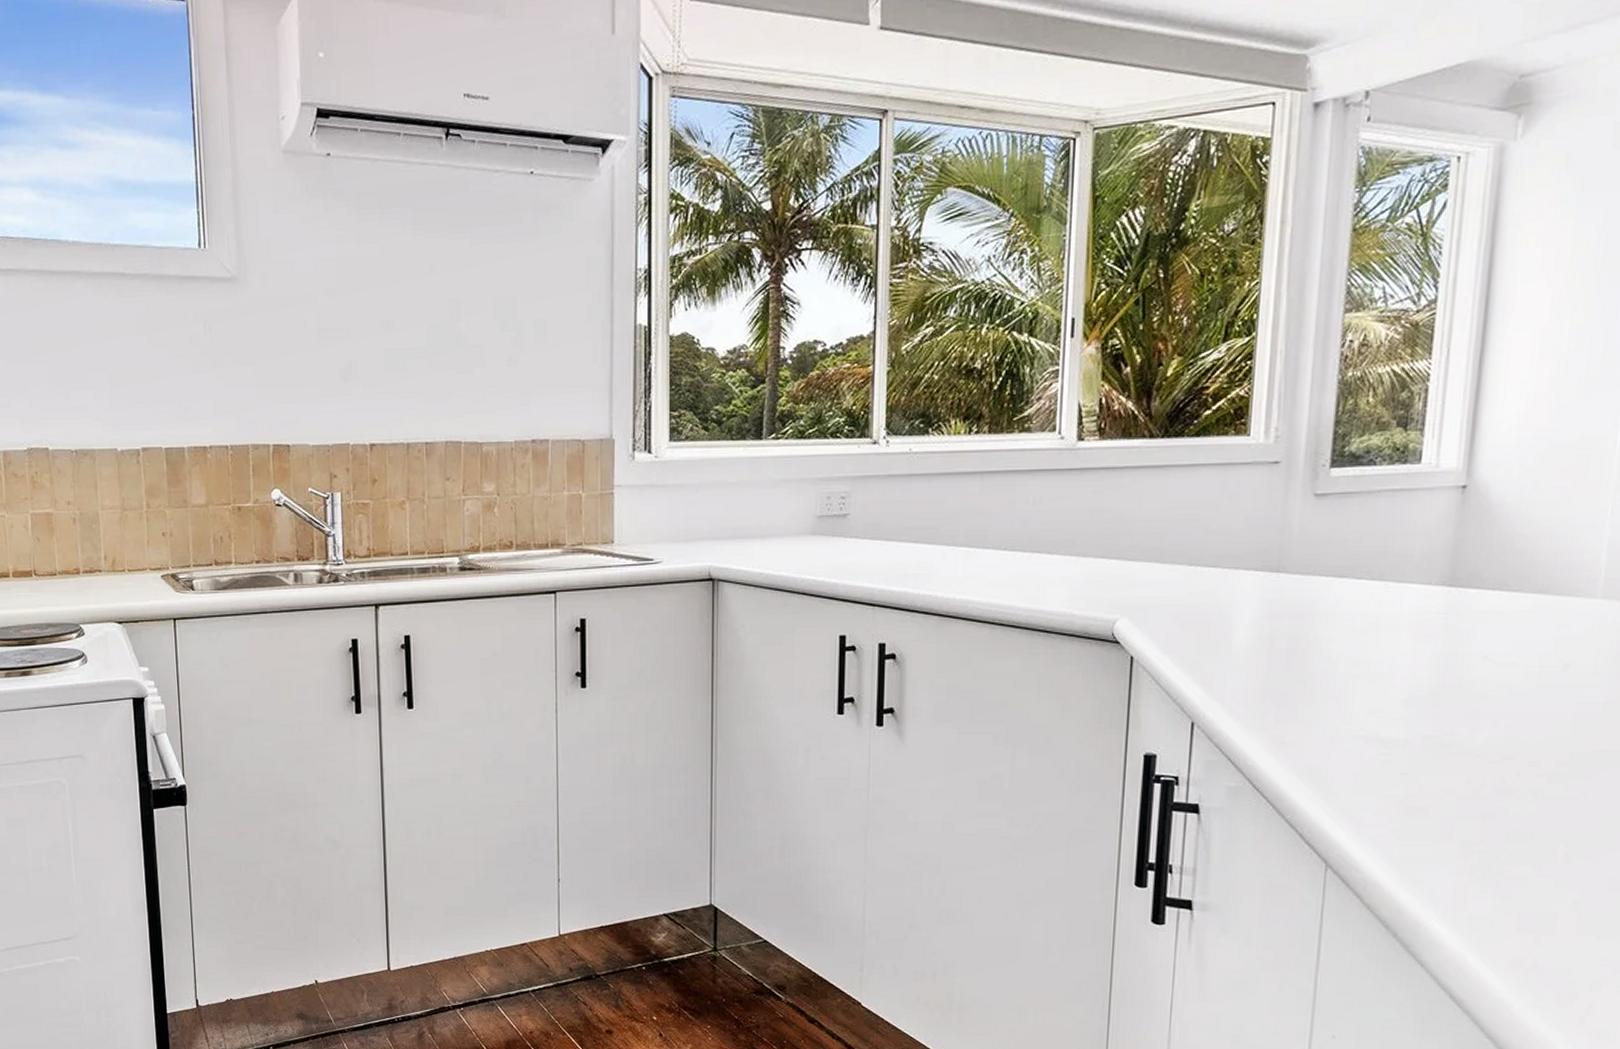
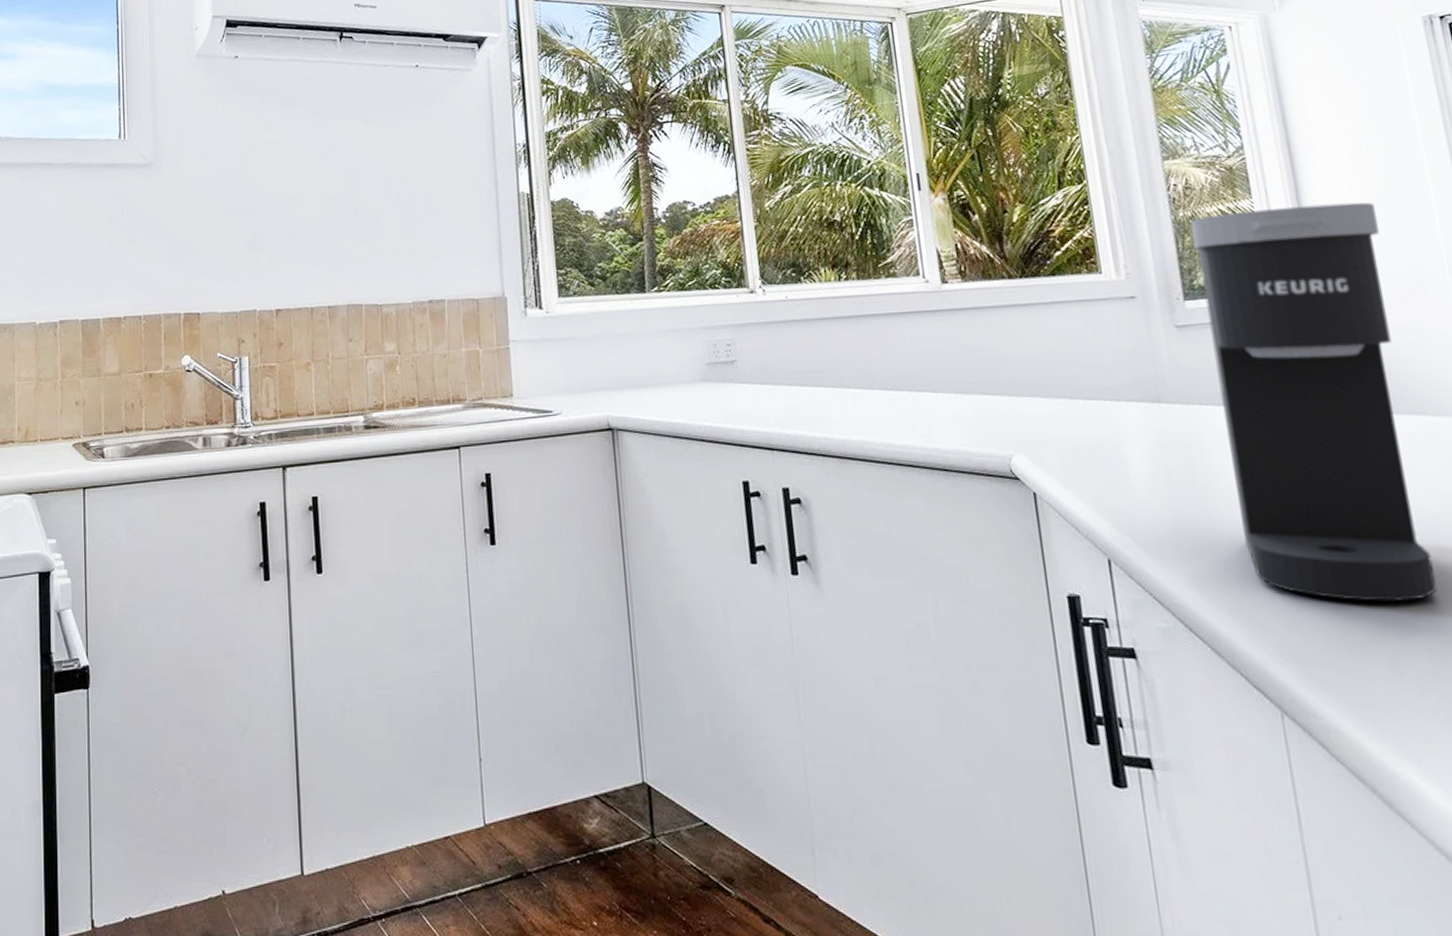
coffee maker: none [1332,367,1562,772] -> present [1190,202,1438,603]

